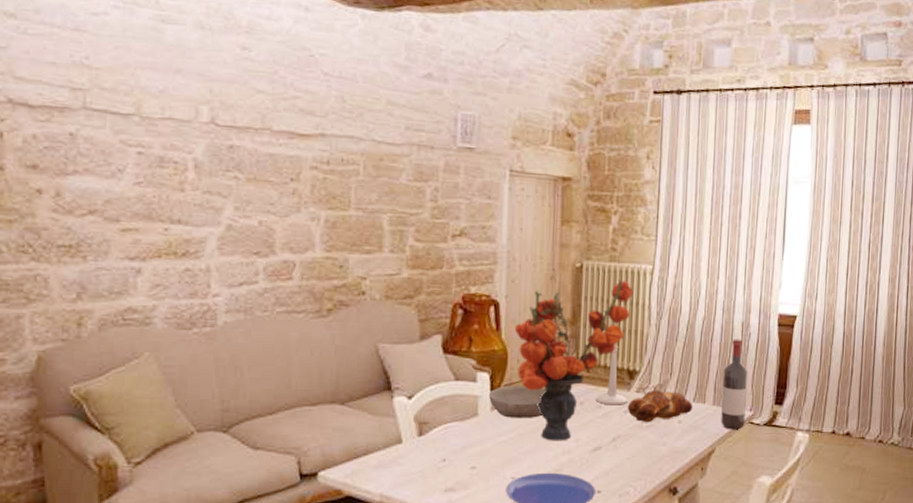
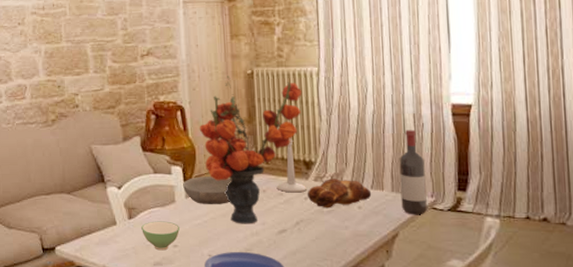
bowl: none [433,438,480,474] -> present [141,221,180,251]

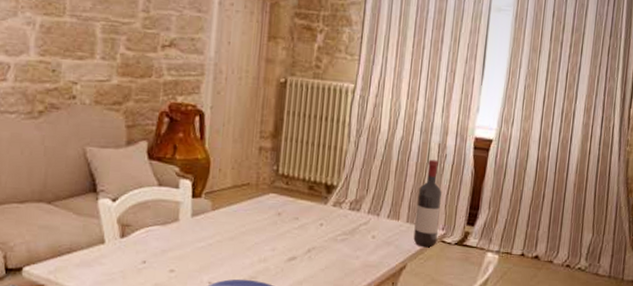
bowl: present [141,221,180,251] -> none [134,241,180,276]
bowl: present [183,176,231,204] -> none [190,193,246,226]
bouquet: present [199,76,302,224] -> none [217,82,335,250]
candlestick: present [276,137,306,193] -> none [293,157,324,218]
bread loaf: present [307,179,372,209] -> none [323,205,387,237]

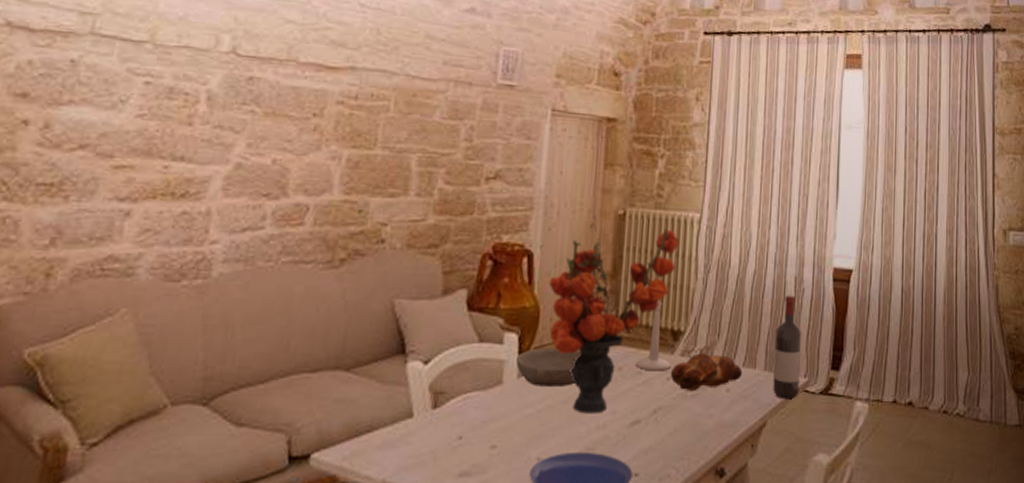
bowl: none [190,193,246,226] -> present [516,348,581,386]
bouquet: none [217,82,335,250] -> present [548,215,680,414]
candlestick: none [293,157,324,218] -> present [635,299,671,371]
bread loaf: none [323,205,387,237] -> present [670,353,743,392]

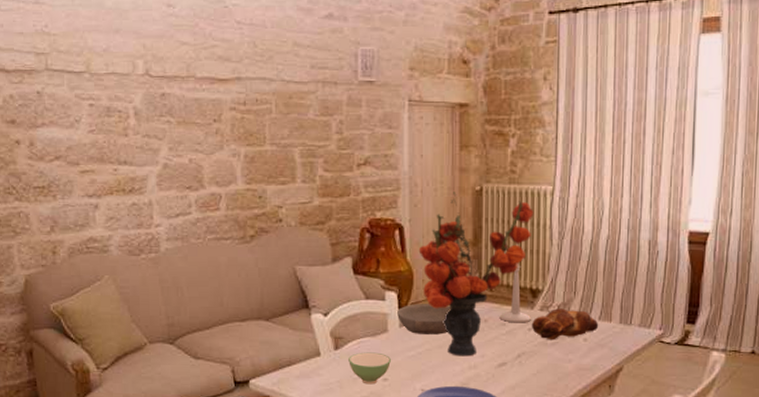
bowl: none [449,411,503,454] -> present [349,352,391,385]
wine bottle: present [773,295,802,400] -> none [628,257,657,349]

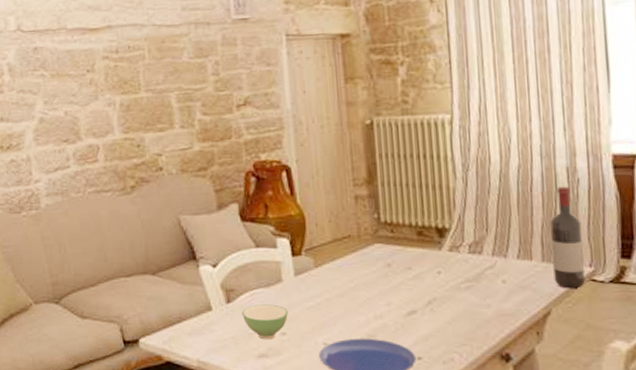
bowl: present [397,304,451,335] -> none [291,249,349,283]
bouquet: present [418,191,534,357] -> none [309,127,433,306]
candlestick: present [499,262,531,323] -> none [404,199,440,266]
bread loaf: present [531,308,599,340] -> none [440,248,518,284]
wine bottle: none [628,257,657,349] -> present [550,186,585,289]

